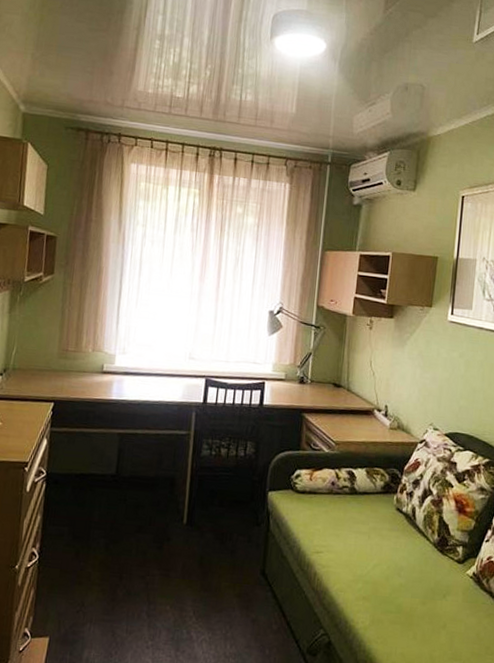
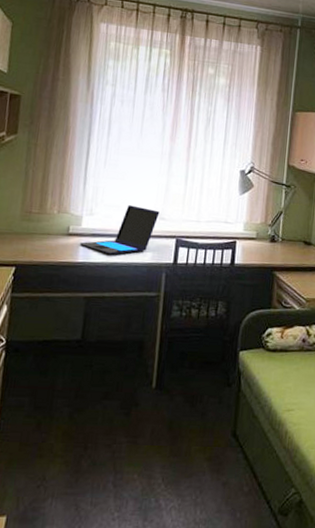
laptop: none [113,344,190,393] -> present [79,205,160,255]

